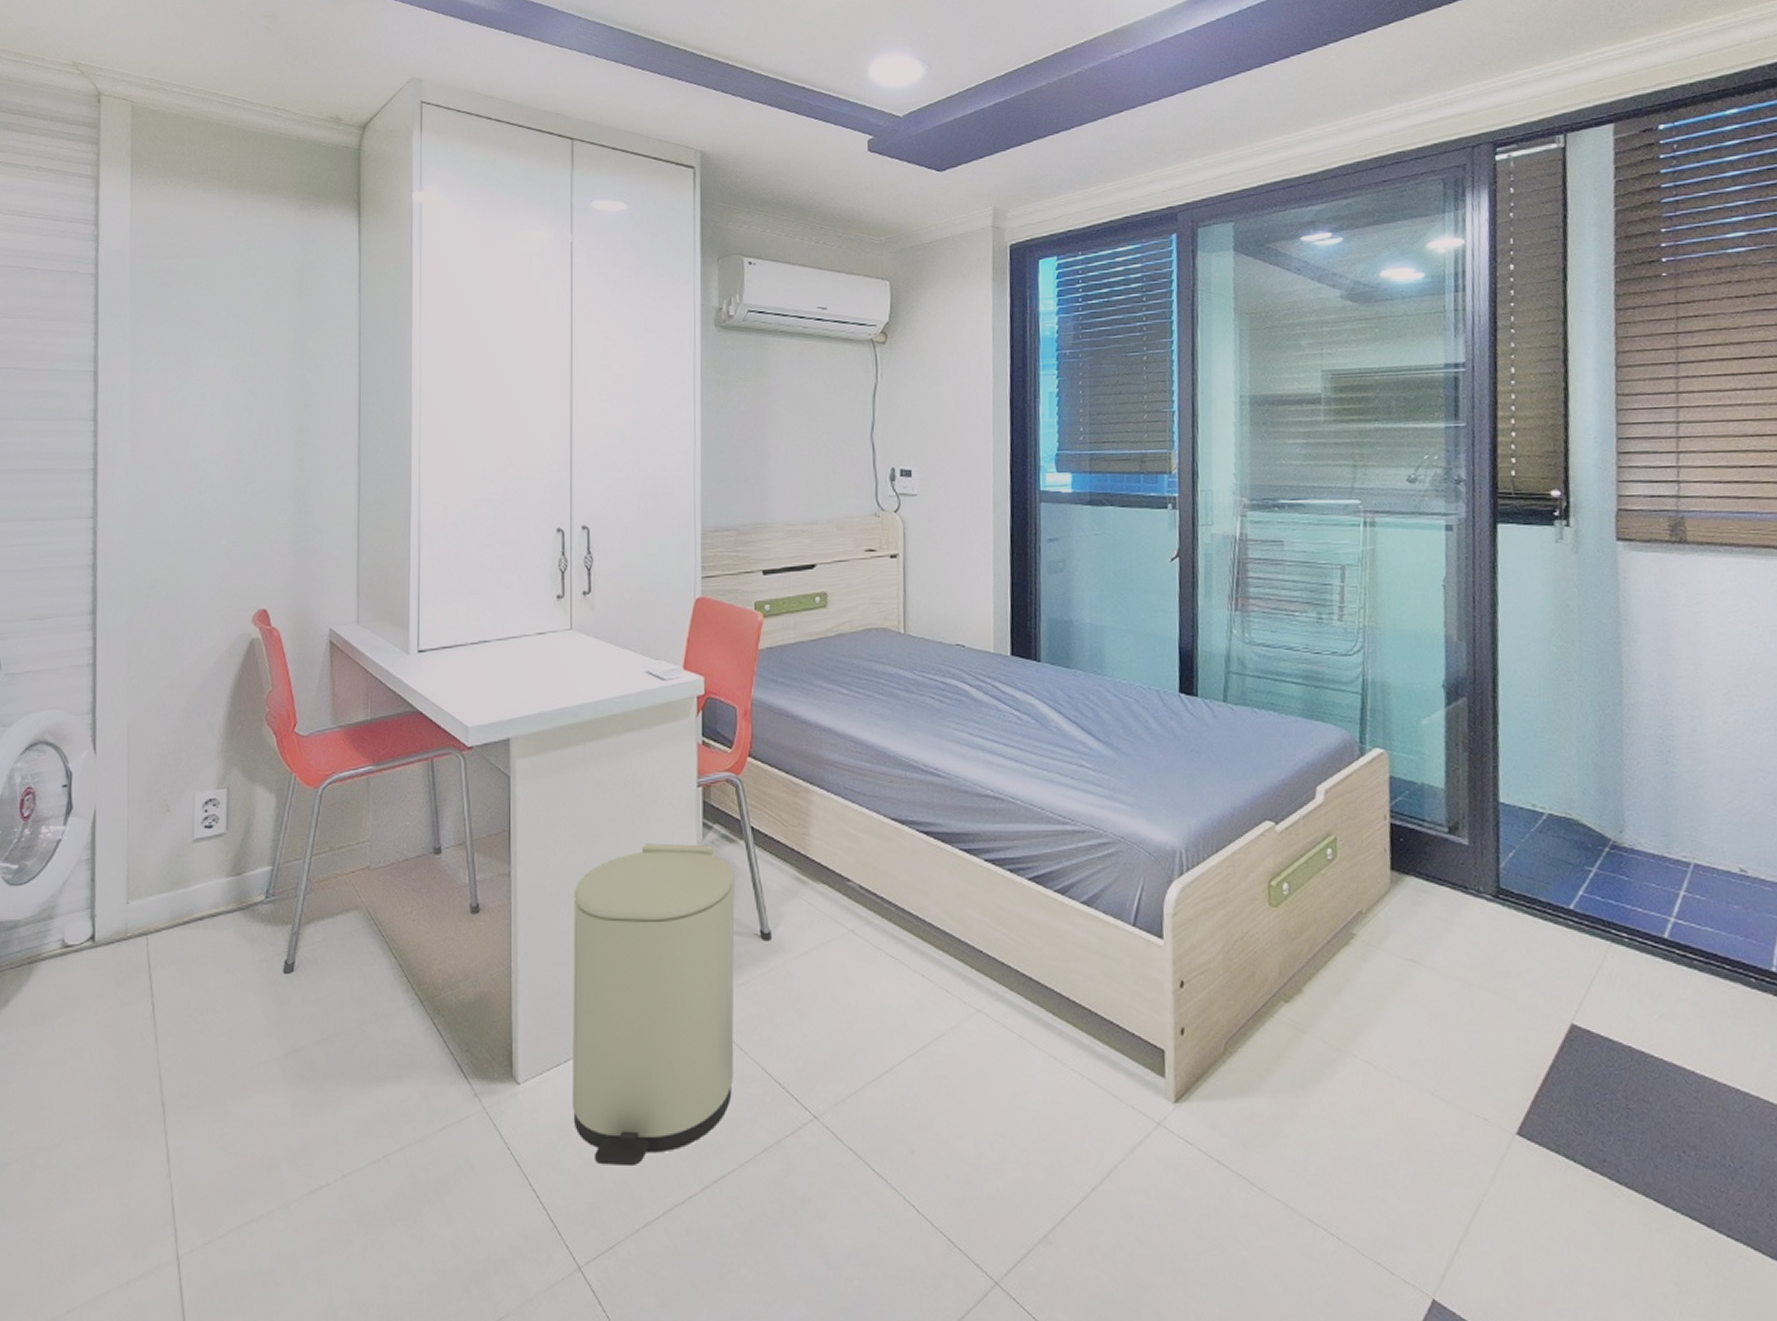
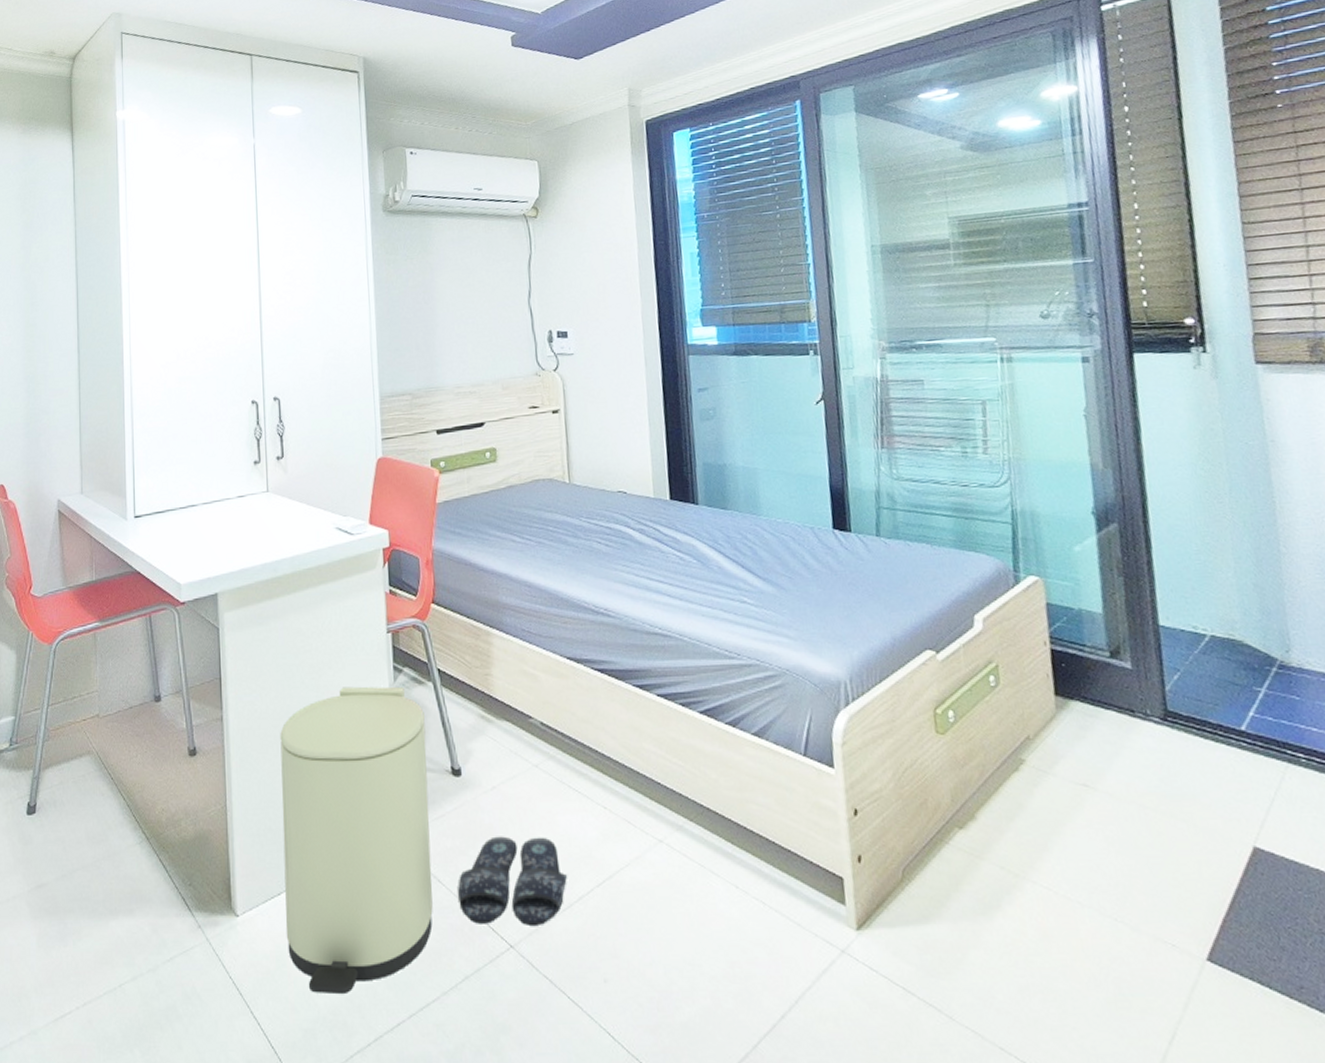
slippers: none [761,1003,880,1096] -> present [458,836,568,925]

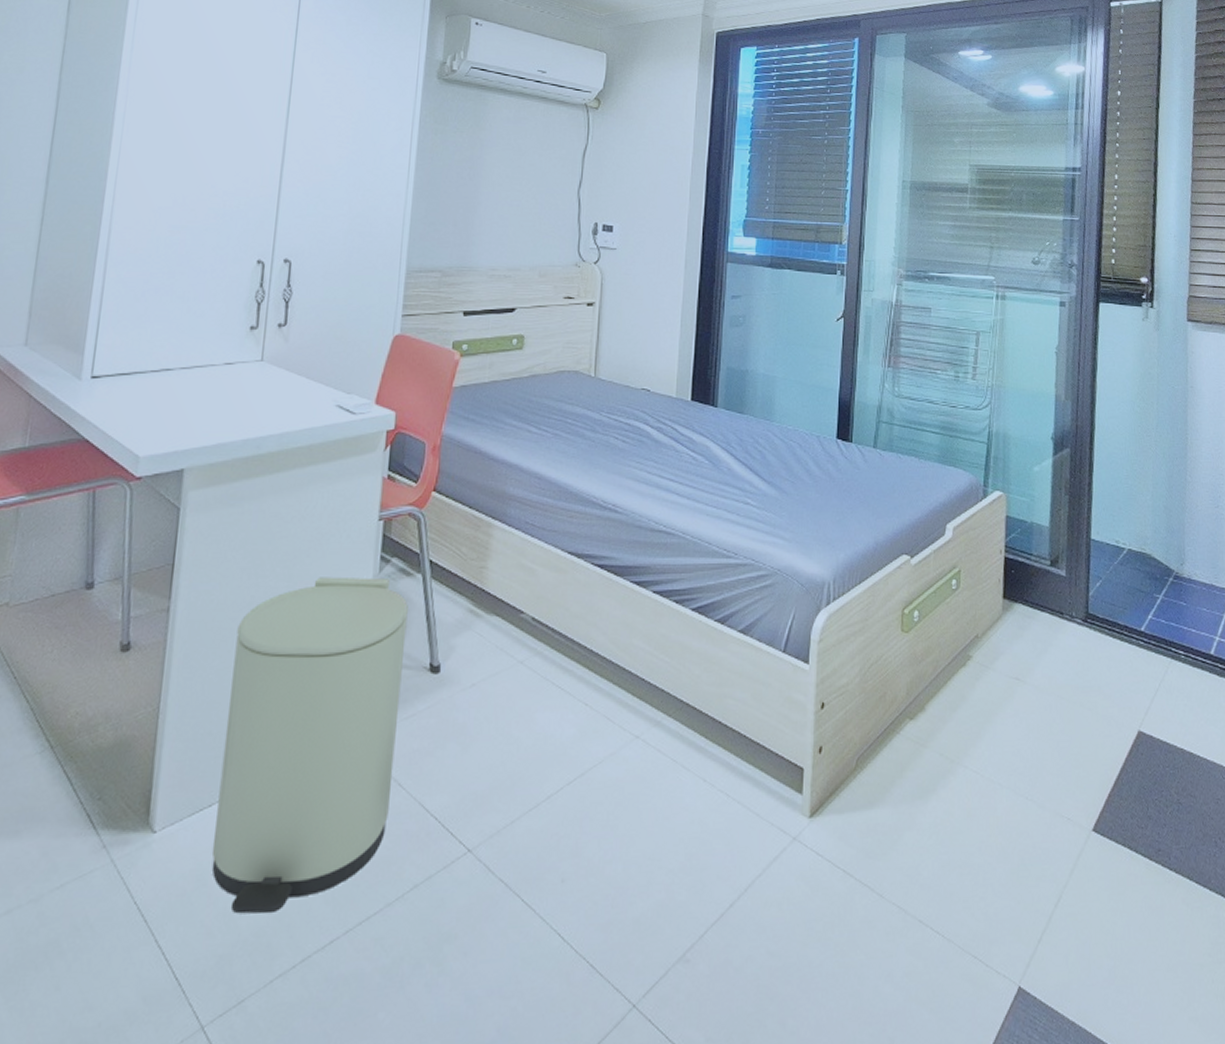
slippers: present [458,836,568,925] -> none [418,735,539,829]

